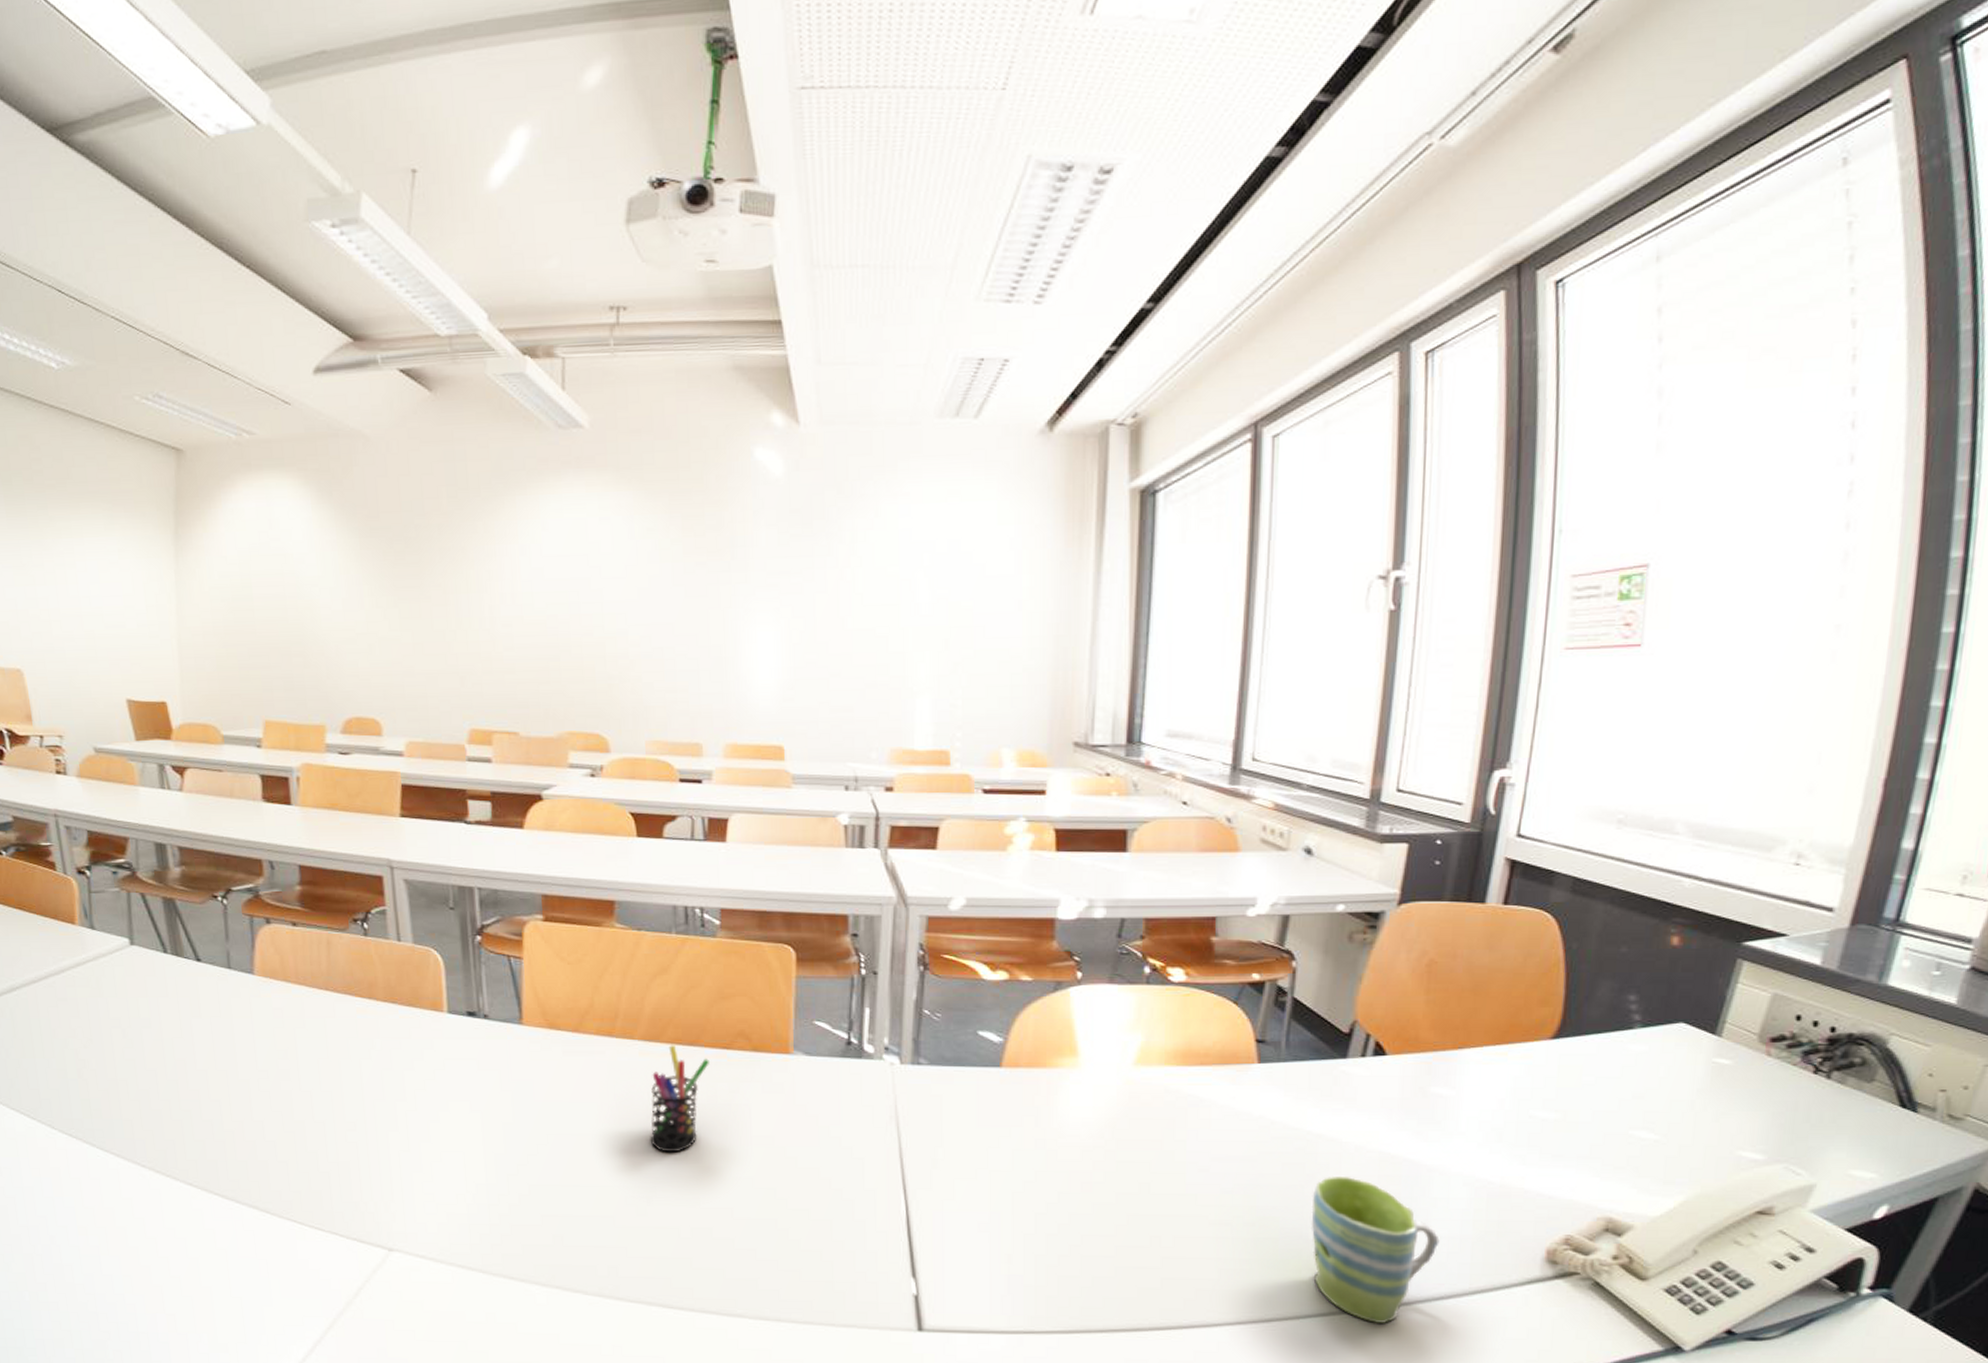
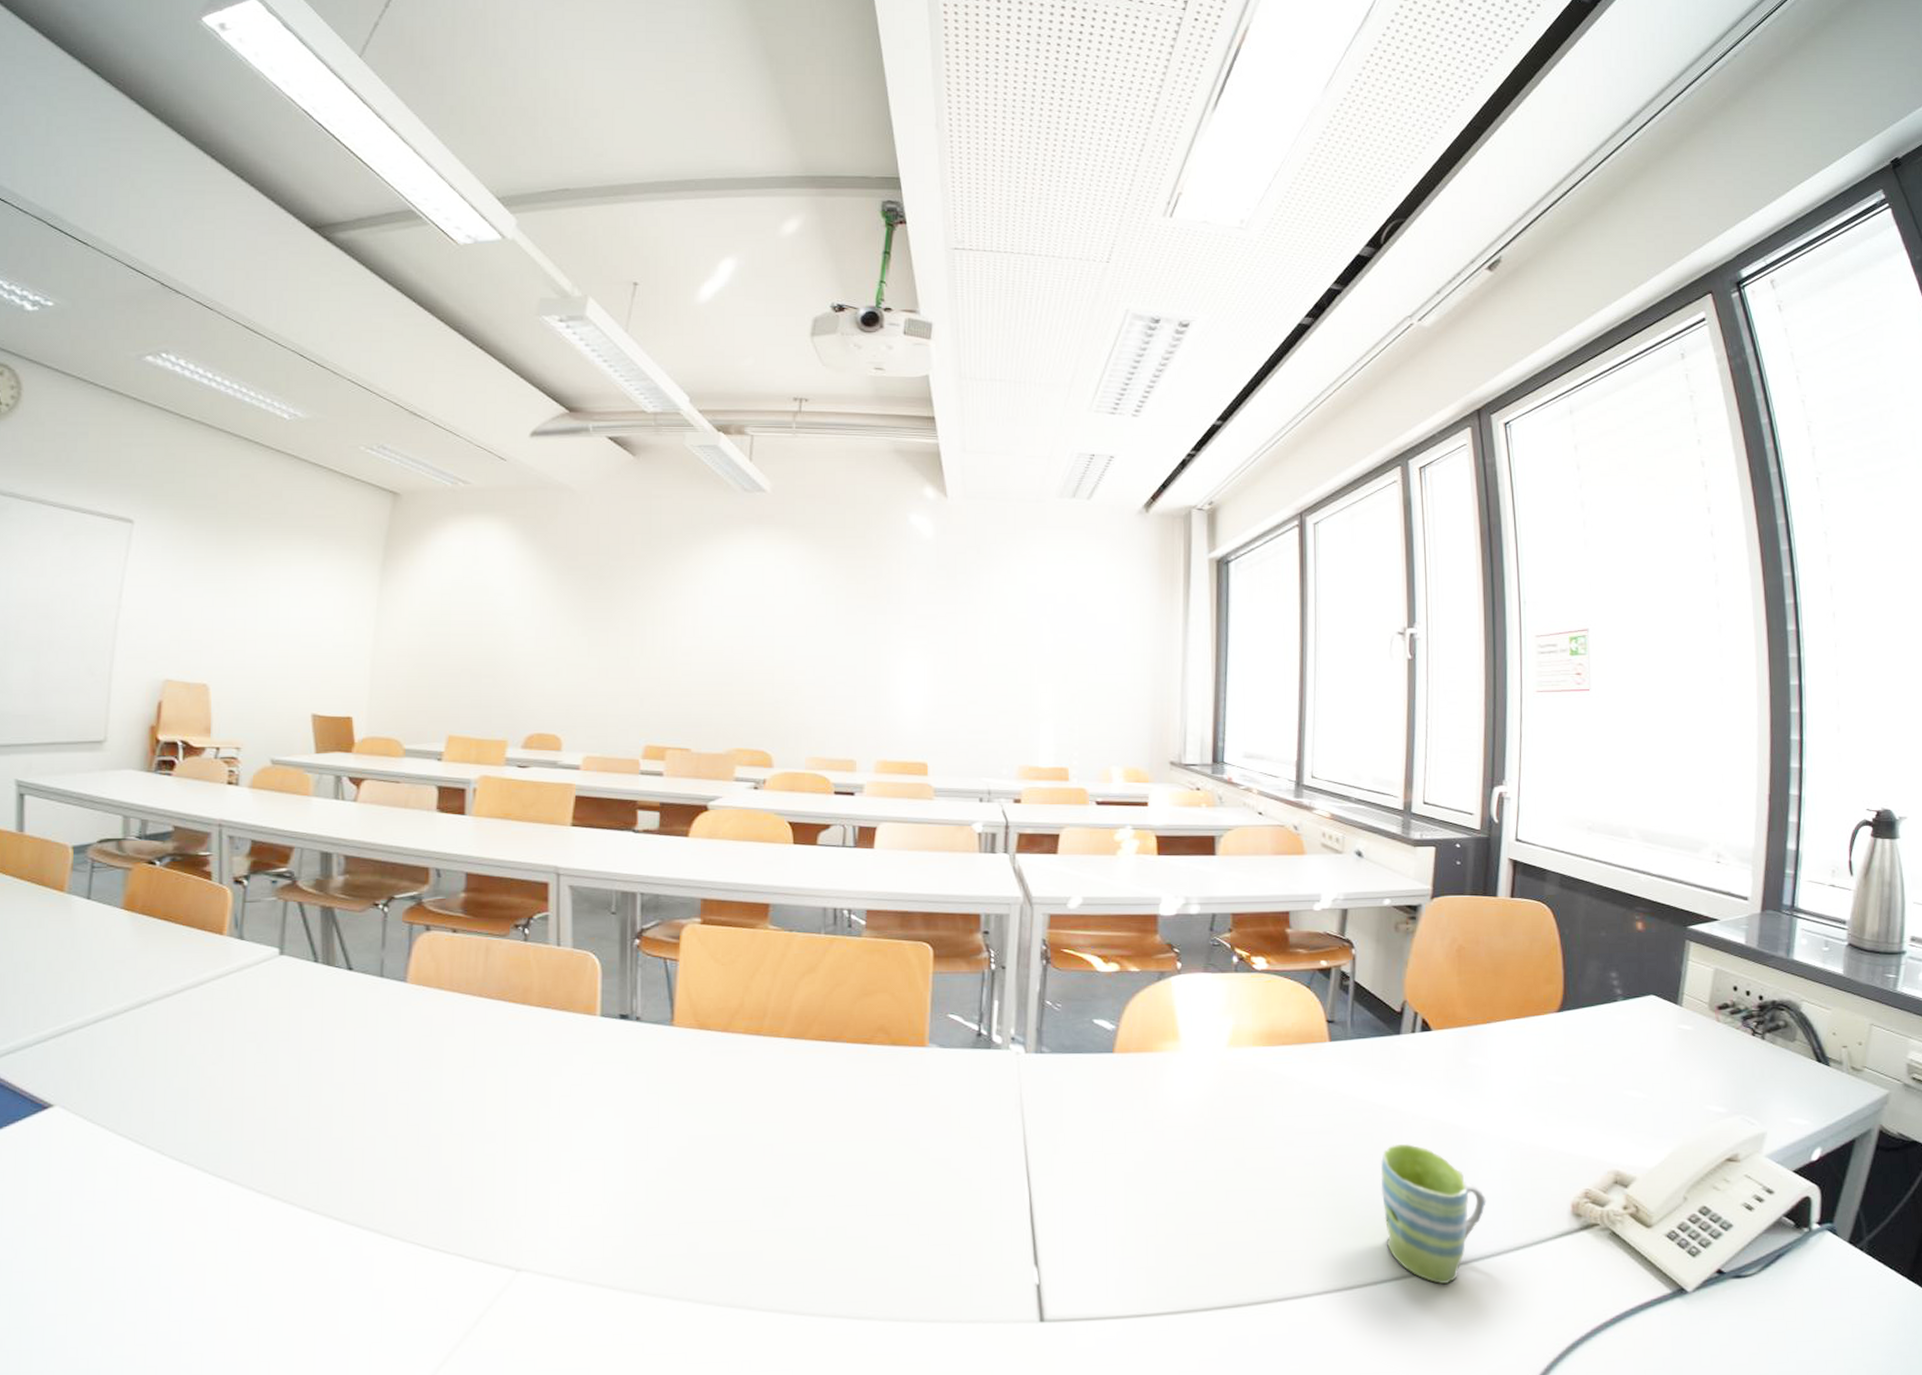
pen holder: present [650,1045,709,1153] -> none [790,1042,850,1150]

